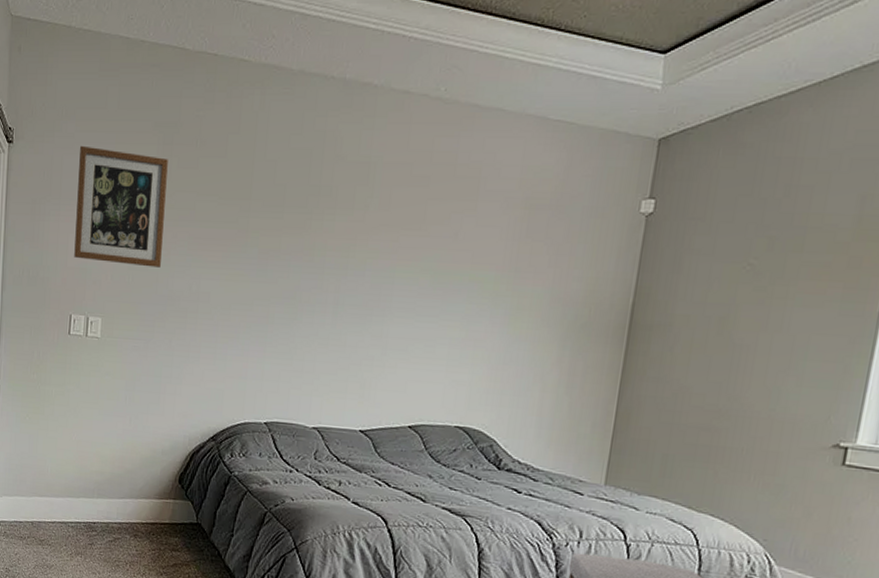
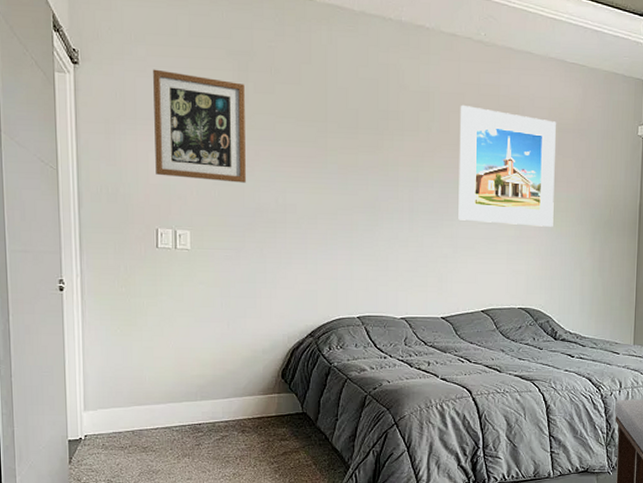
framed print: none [391,176,527,329] -> present [458,104,556,227]

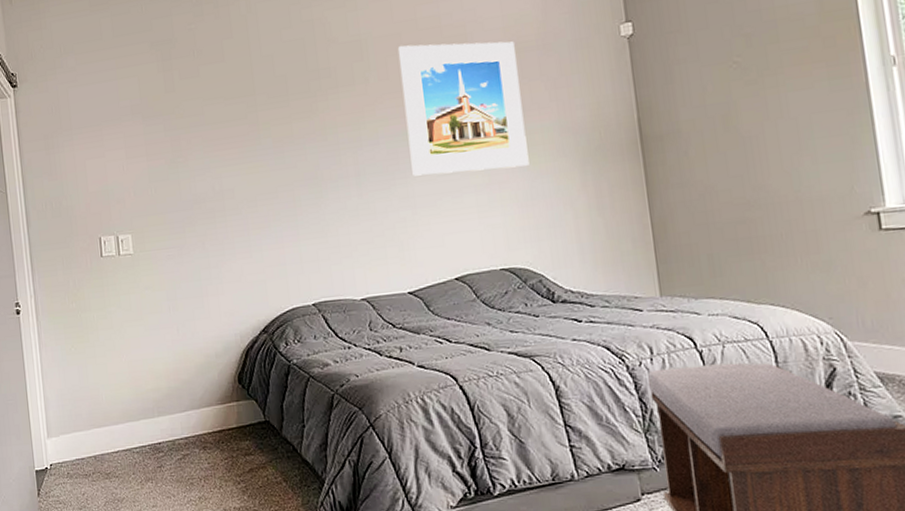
wall art: present [153,69,246,183] -> none [83,72,181,182]

